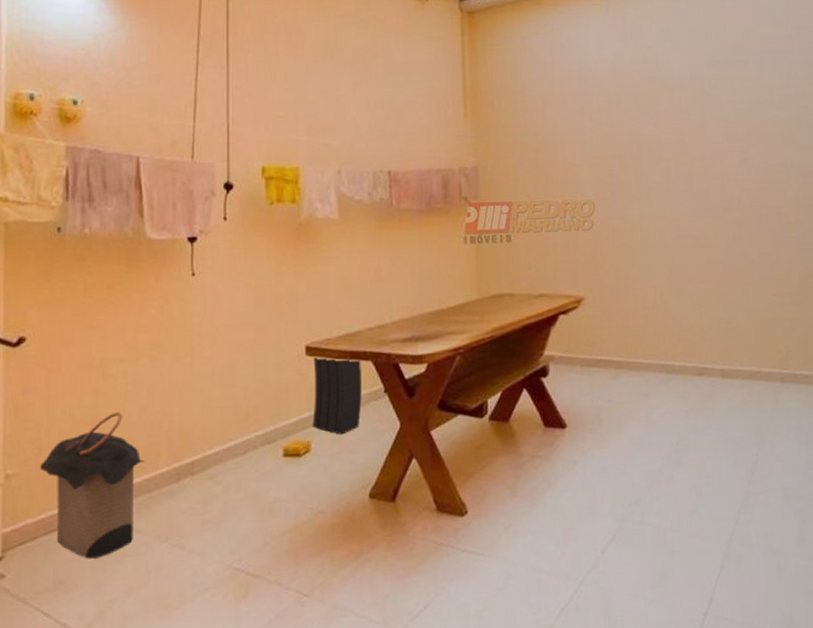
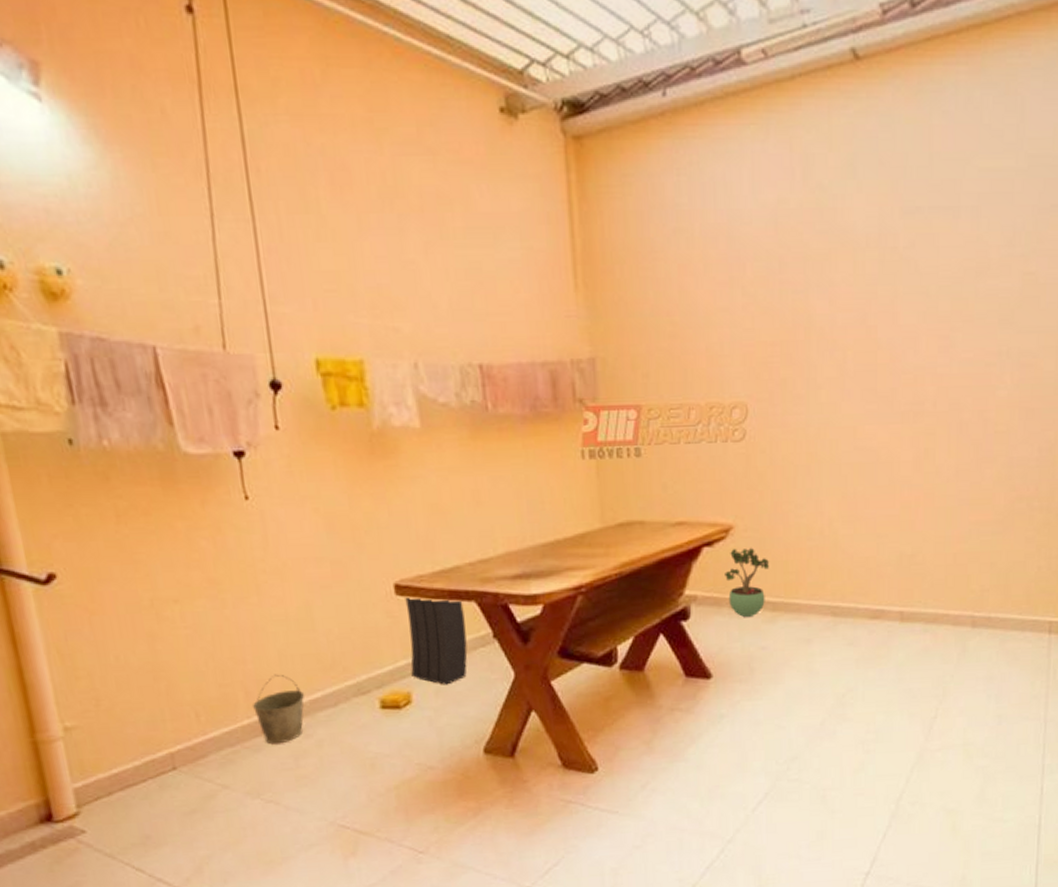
laundry hamper: present [40,411,145,559] -> none [101,658,221,815]
bucket: none [172,425,220,490] -> present [252,674,305,744]
potted plant: none [577,315,613,375] -> present [725,547,769,618]

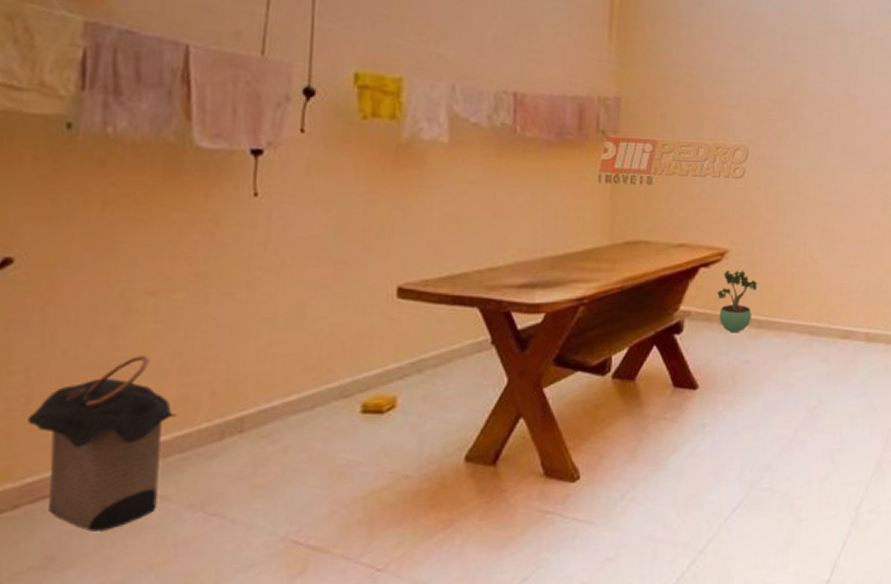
laundry hamper: none [101,658,221,815] -> present [28,354,177,532]
bucket: present [252,674,305,744] -> none [215,374,280,450]
speaker: present [405,598,468,685] -> none [400,301,466,390]

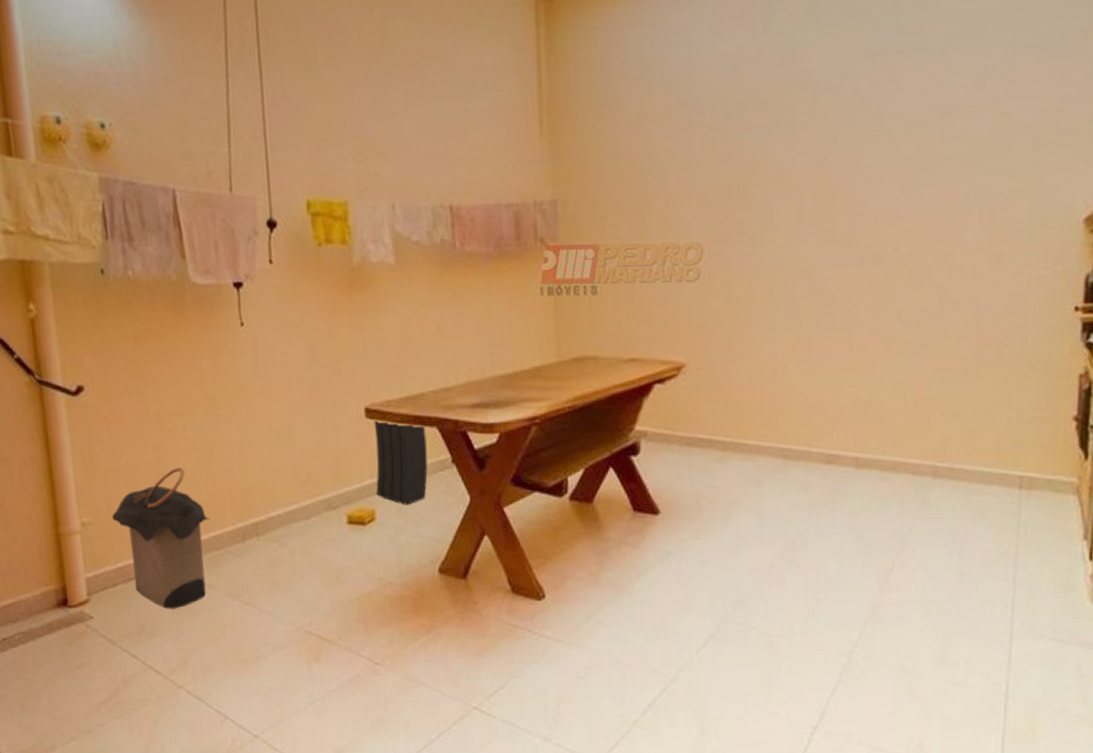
speaker: none [400,301,466,390] -> present [374,421,428,505]
potted plant: present [717,270,757,333] -> none [675,386,720,456]

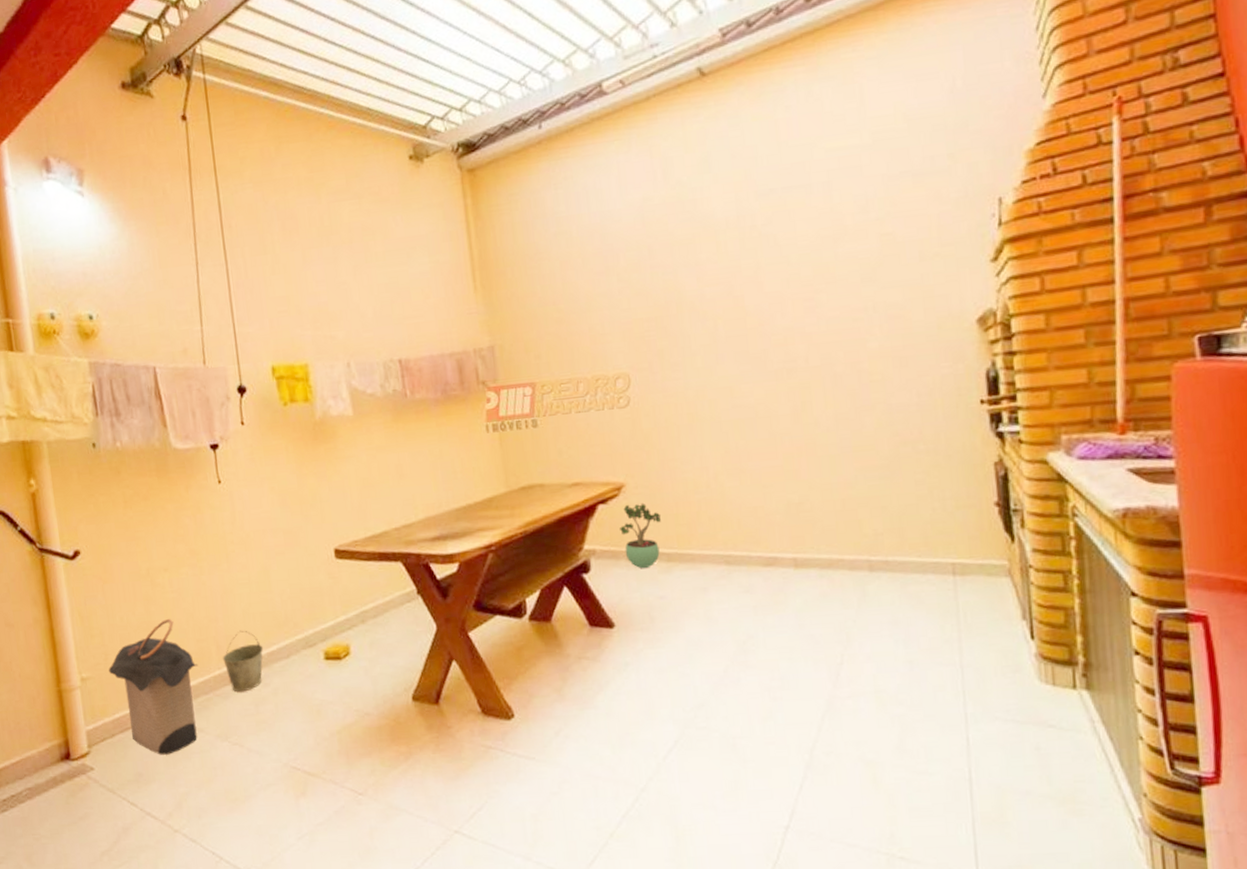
bucket: none [236,486,282,551] -> present [222,630,264,692]
speaker: present [374,421,428,505] -> none [343,560,396,638]
potted plant: none [675,386,720,456] -> present [620,502,661,569]

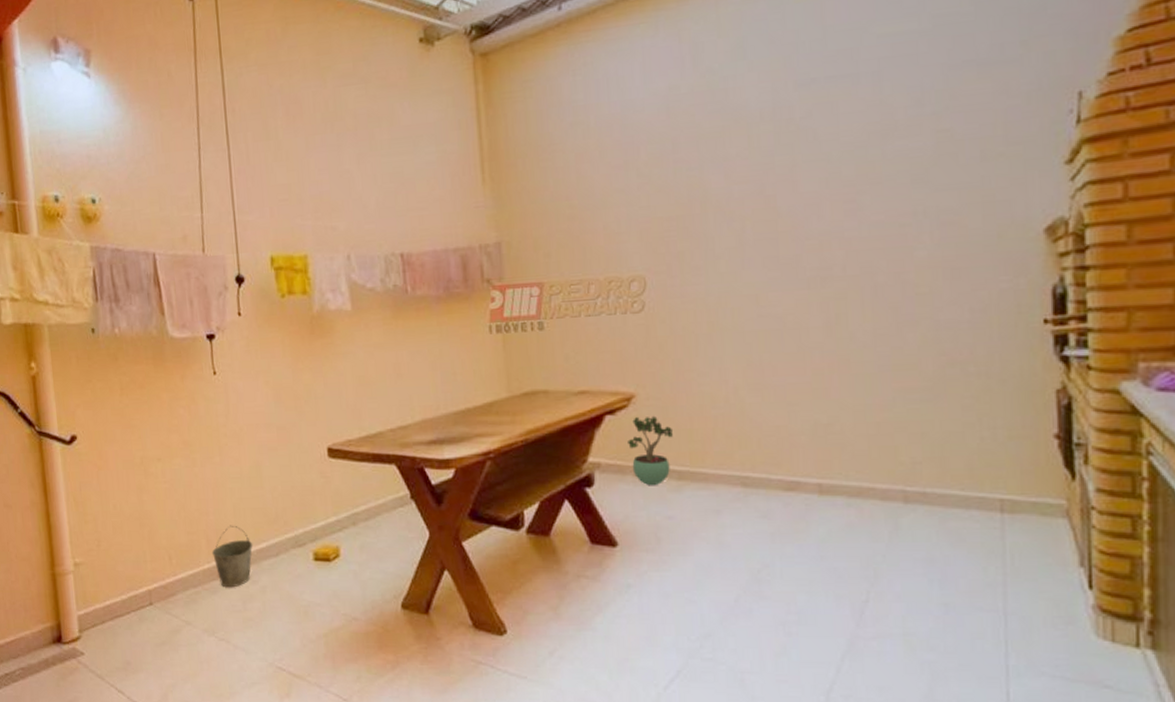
laundry hamper: present [109,618,198,755] -> none [101,508,188,645]

